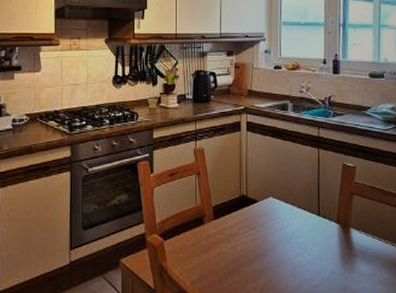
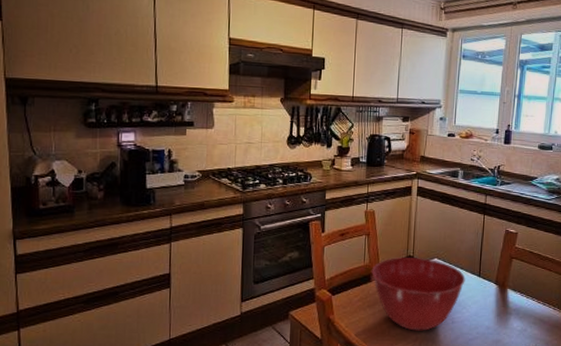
mixing bowl: none [204,196,304,278] -> present [371,257,466,331]

